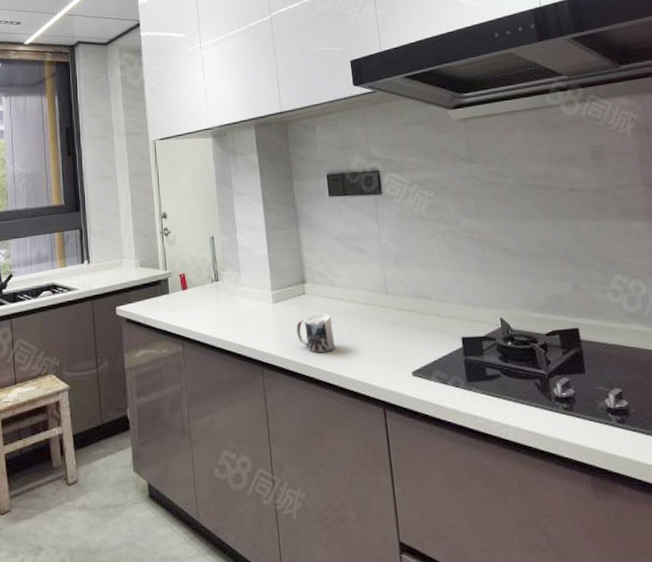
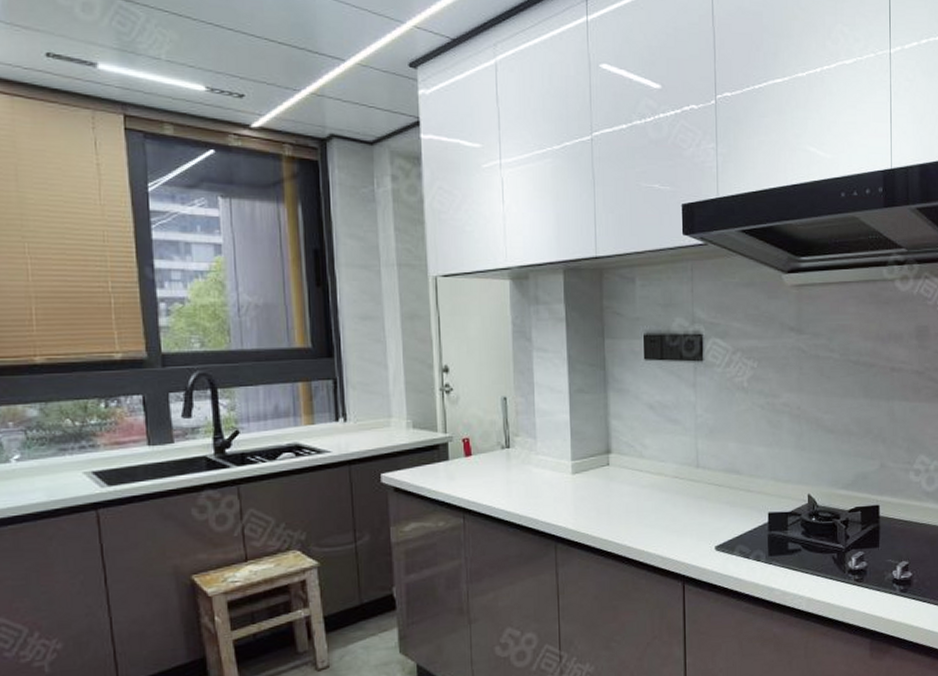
mug: present [296,312,336,353] -> none [596,485,638,528]

